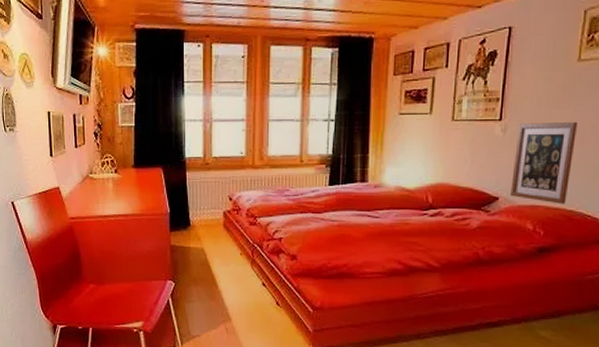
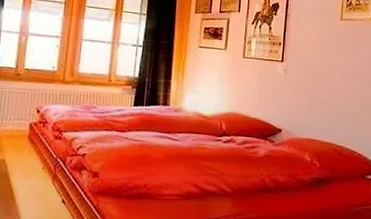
wall art: present [510,121,577,204] -> none [291,66,342,140]

